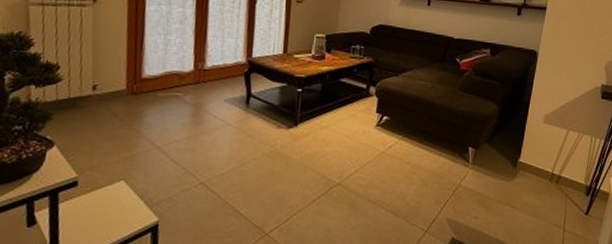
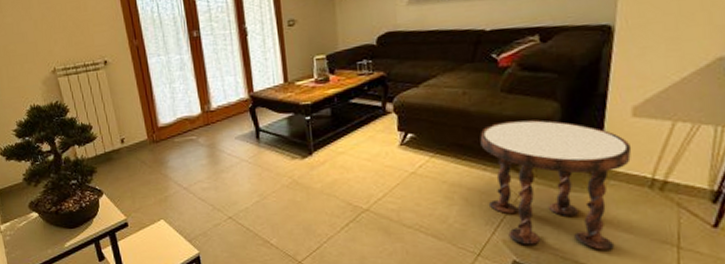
side table: none [439,115,541,230] -> present [480,119,632,250]

